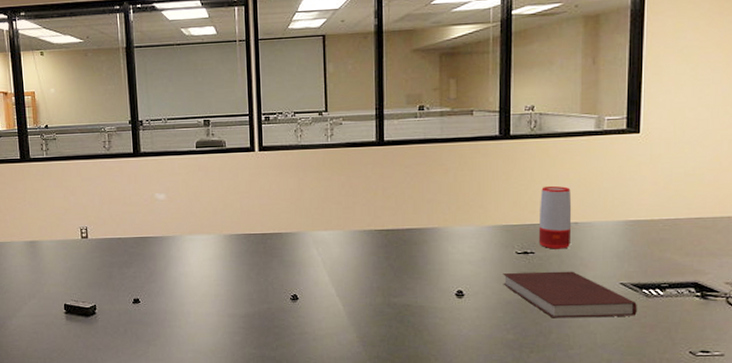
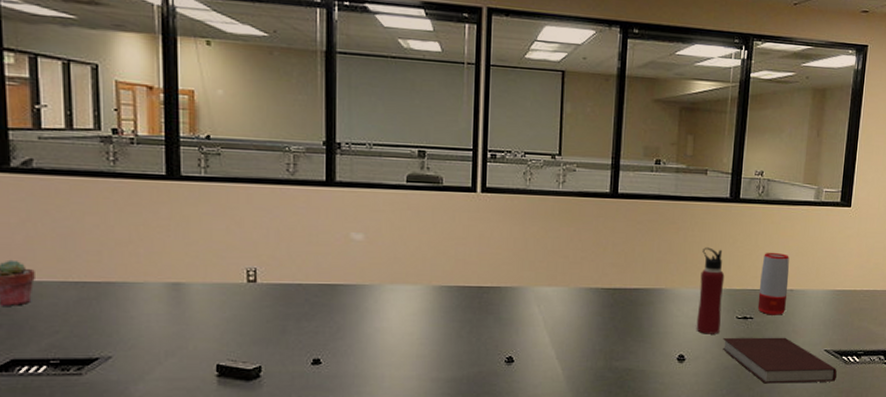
water bottle: none [473,185,500,270] -> present [696,247,725,334]

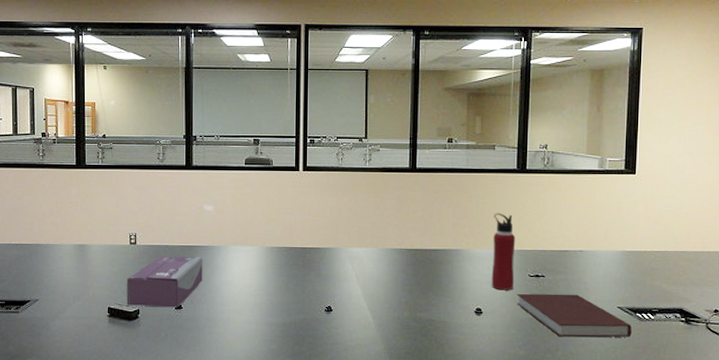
tissue box: none [243,297,350,363] -> present [126,256,203,308]
speaker: present [757,252,789,315] -> none [548,216,578,274]

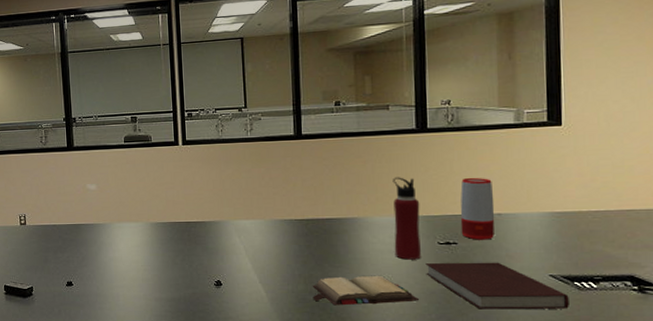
tissue box: present [126,256,203,308] -> none [19,234,91,284]
hardback book: none [416,304,510,332] -> present [312,275,420,306]
speaker: none [548,216,578,274] -> present [460,177,495,240]

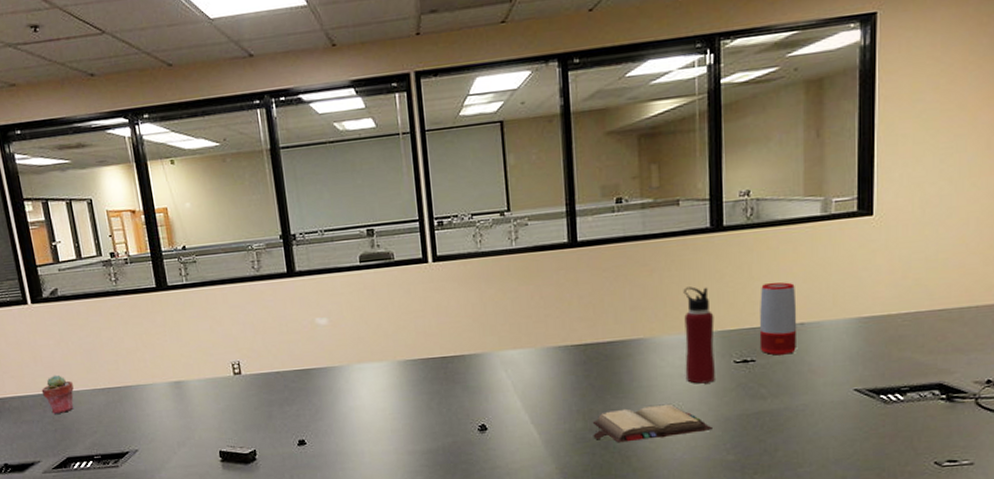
notebook: present [425,262,569,310] -> none [720,379,874,434]

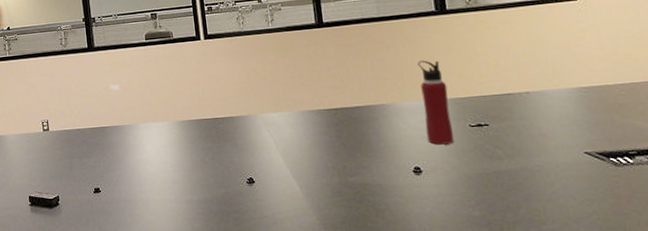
hardback book: present [592,404,714,443] -> none [346,162,458,197]
speaker: present [759,282,797,356] -> none [486,56,525,121]

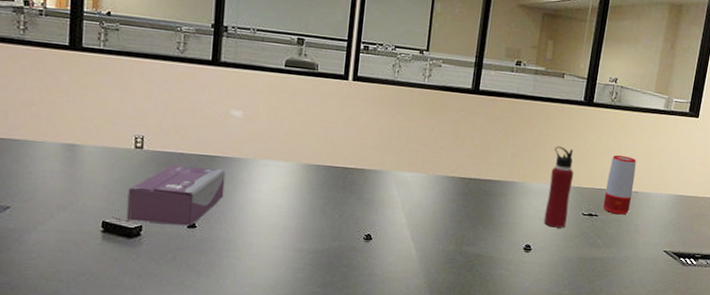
tissue box: none [44,137,118,193] -> present [126,165,226,226]
speaker: none [486,56,525,121] -> present [603,154,637,215]

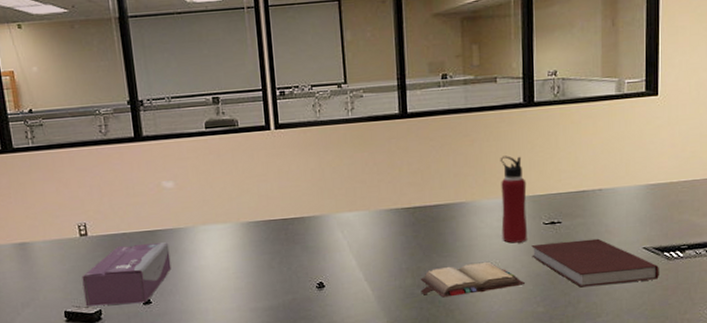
hardback book: none [461,239,558,269] -> present [420,261,526,298]
notebook: none [567,232,674,281] -> present [531,238,659,288]
speaker: present [603,154,637,215] -> none [564,152,596,218]

